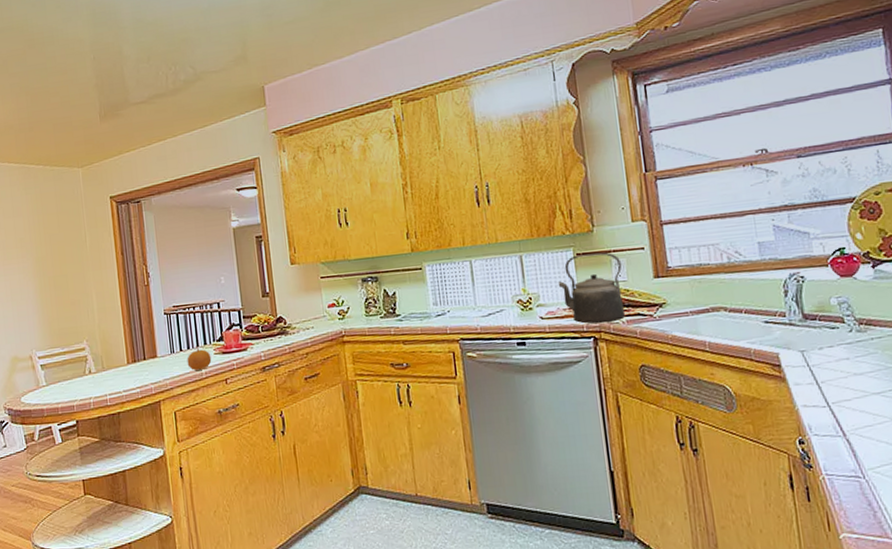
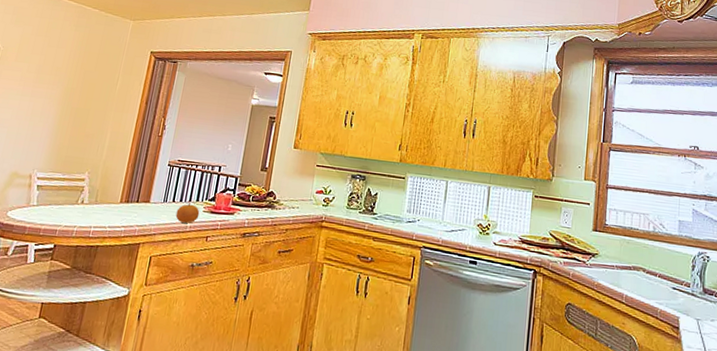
kettle: present [557,252,626,325] -> none [514,197,569,261]

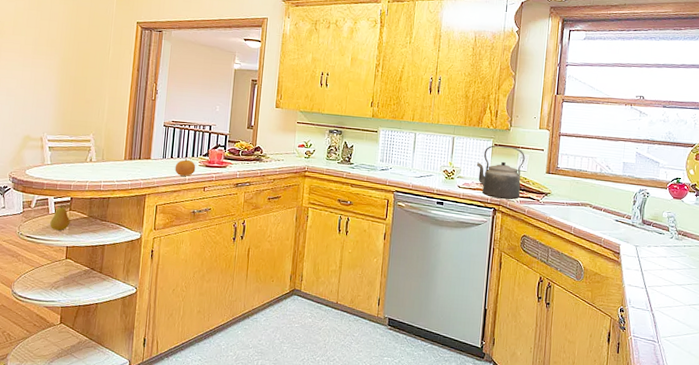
fruit: none [26,252,50,284] -> present [50,204,70,231]
kettle: none [514,197,569,261] -> present [476,145,525,200]

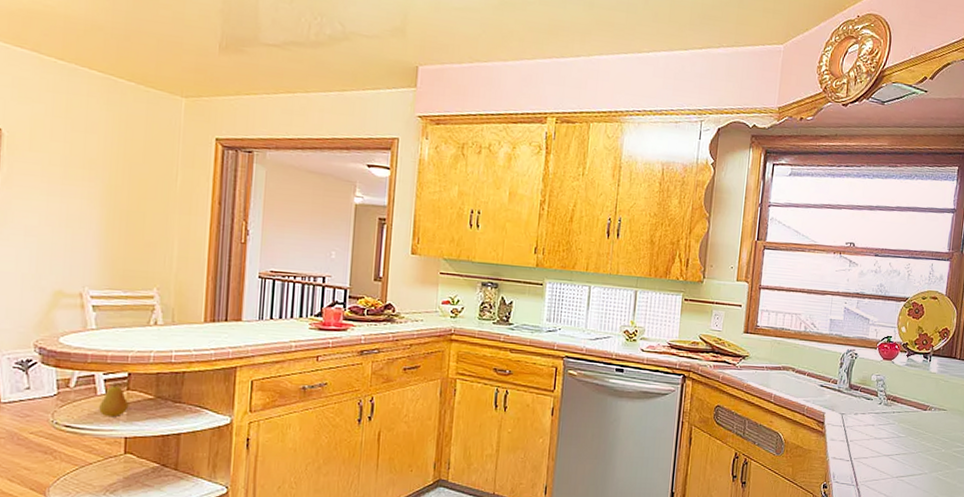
fruit: present [175,156,196,176] -> none [276,317,305,343]
kettle: present [476,145,525,200] -> none [663,300,720,365]

